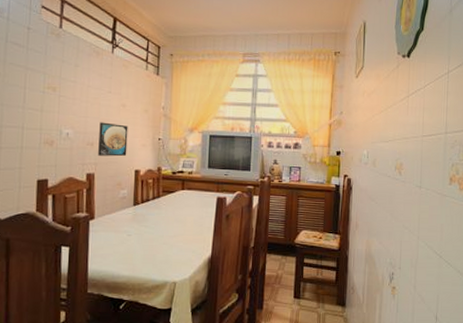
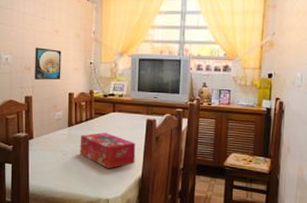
tissue box: none [145,211,205,250] -> present [80,133,136,169]

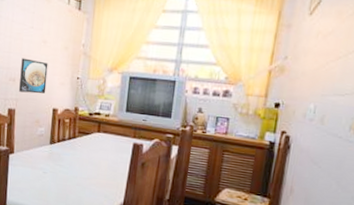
tissue box: present [80,133,136,169] -> none [60,153,120,192]

